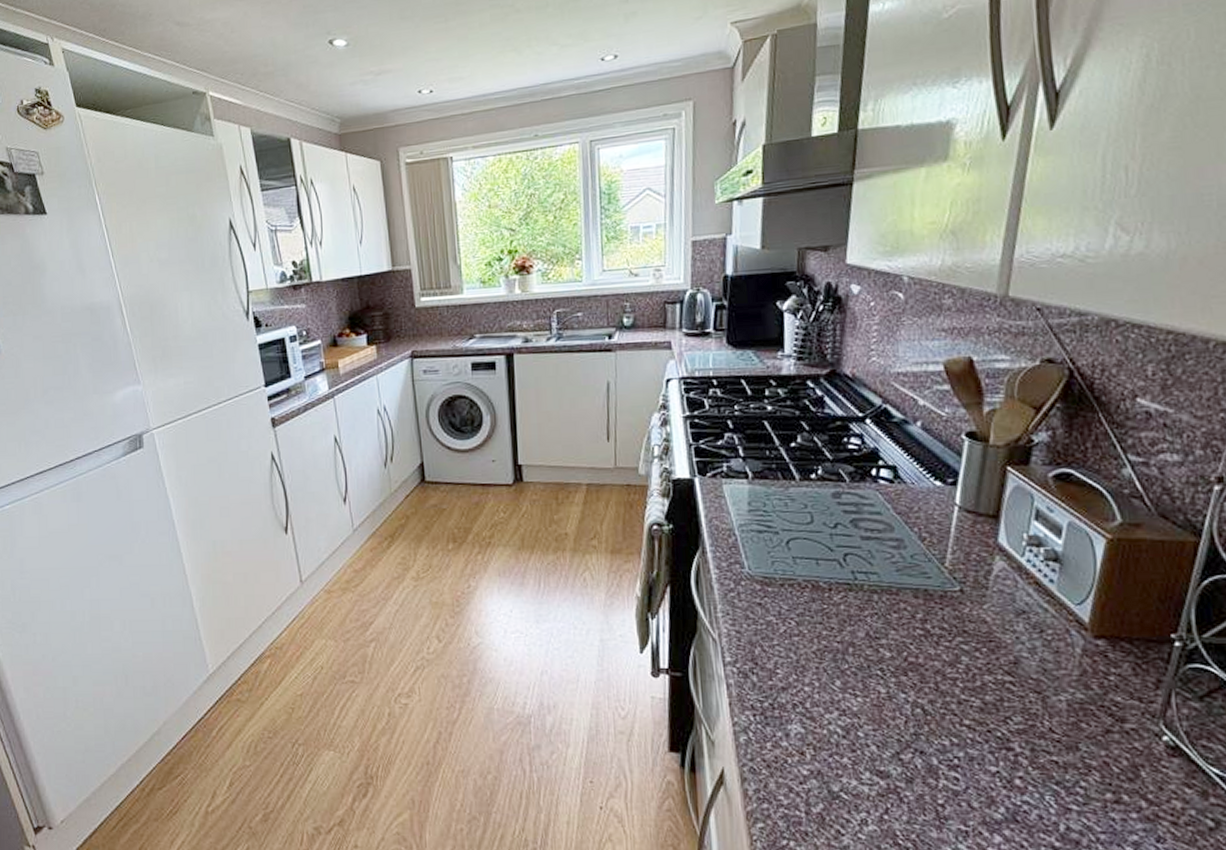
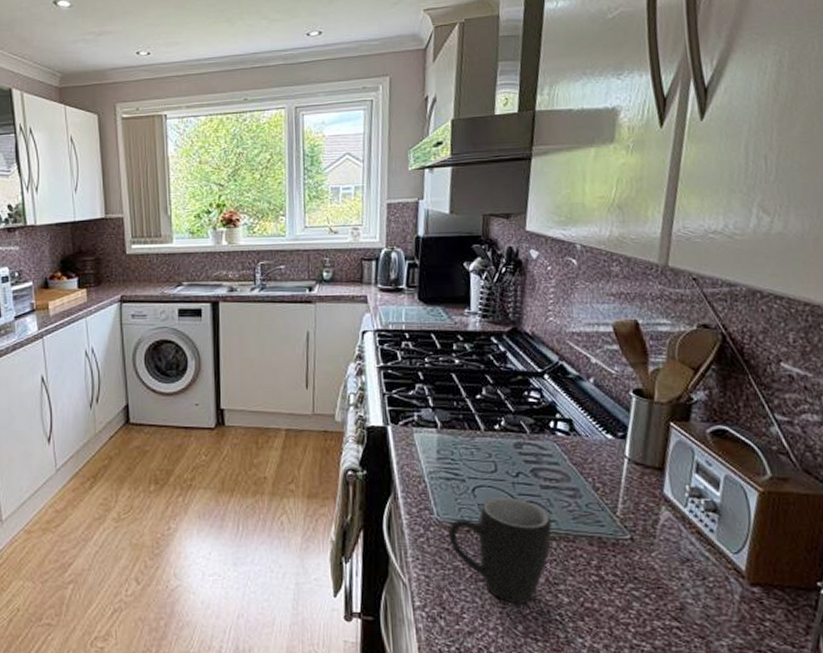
mug: none [760,549,874,659] -> present [448,497,552,604]

